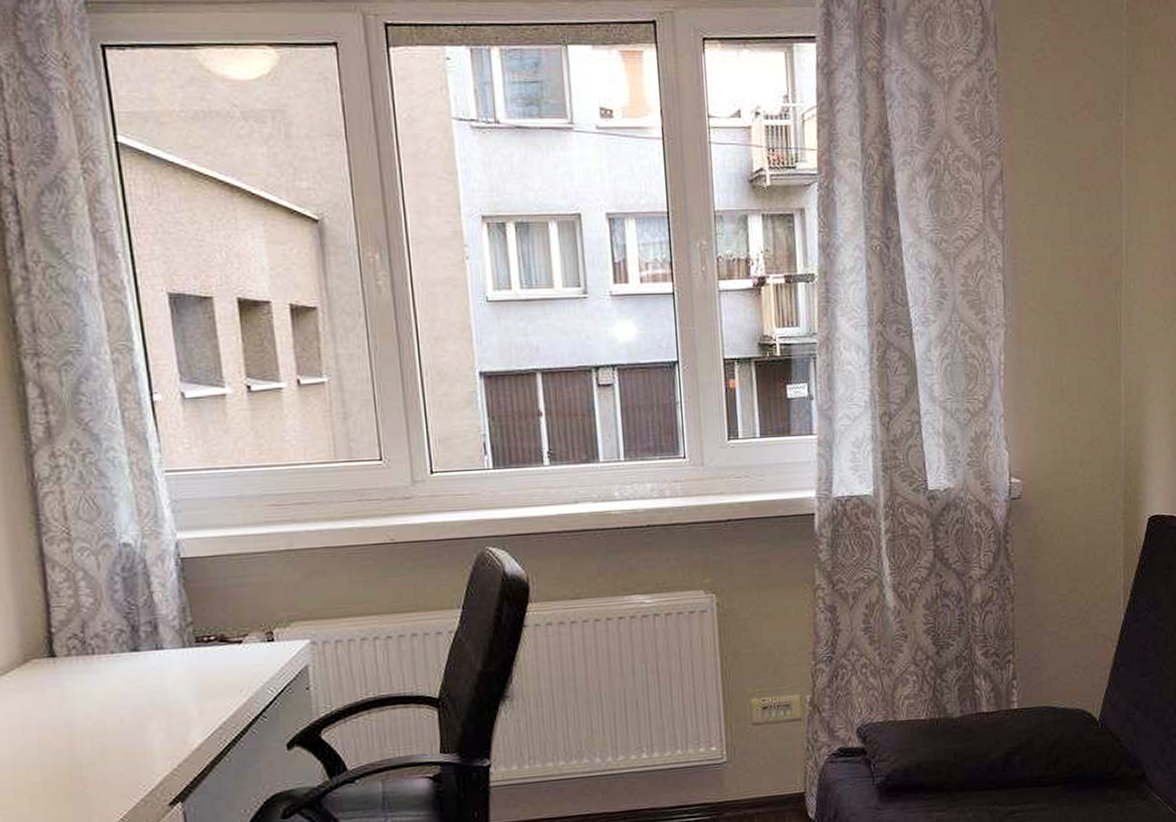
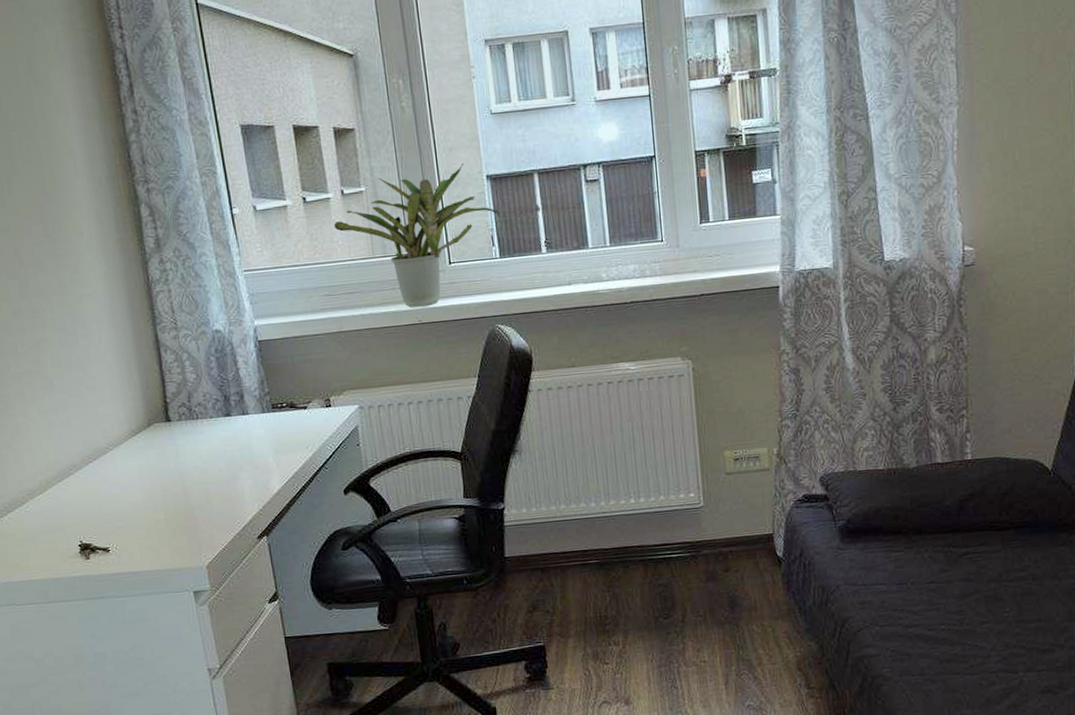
potted plant: none [286,357,494,524] -> present [333,163,499,308]

